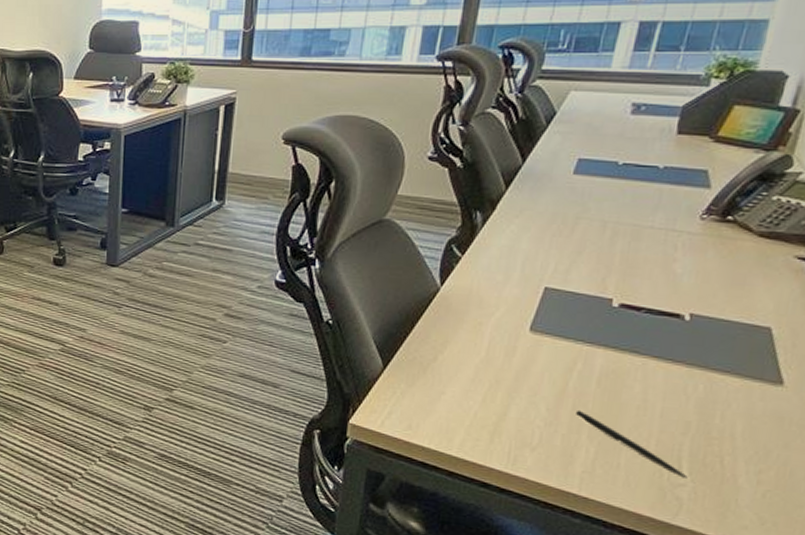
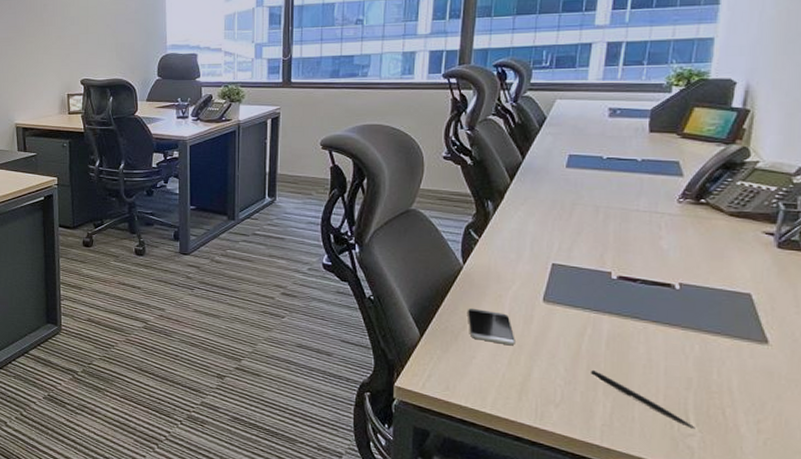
smartphone: none [440,336,493,381] -> present [468,308,515,346]

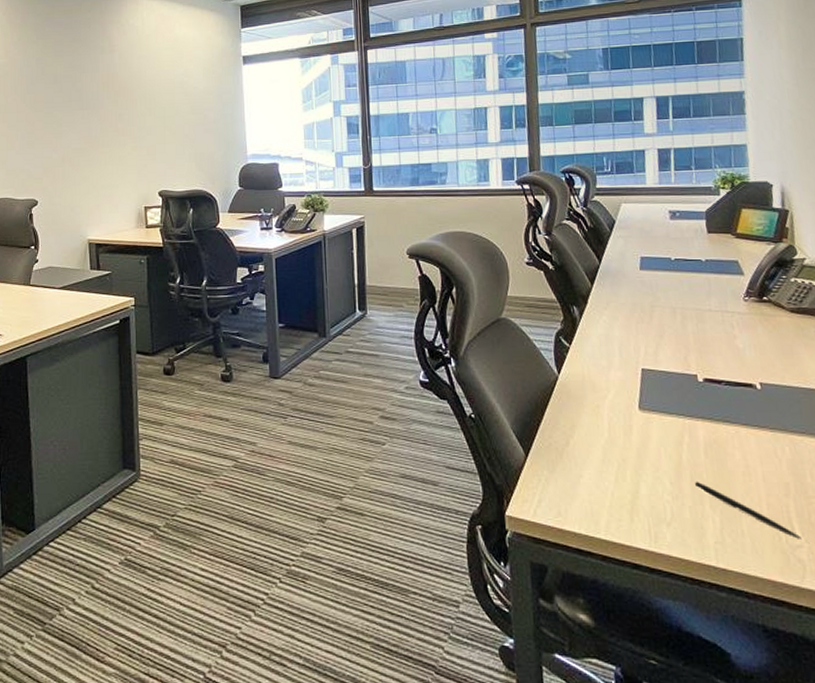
smartphone: present [468,308,515,346] -> none [569,421,619,460]

